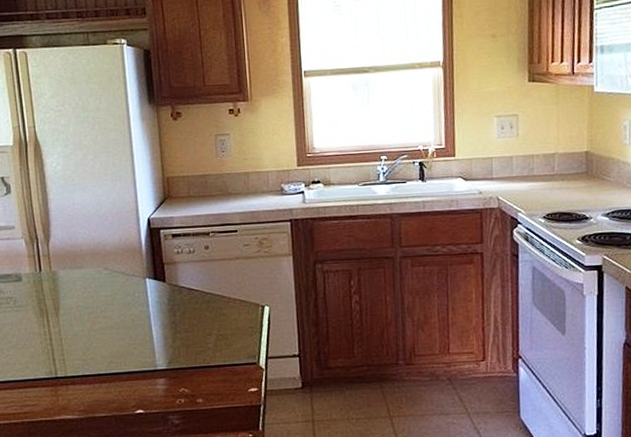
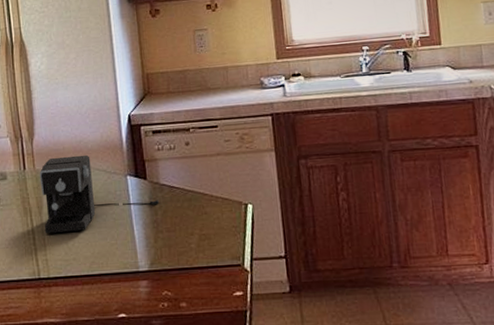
coffee maker: none [56,257,177,334] -> present [39,154,159,233]

